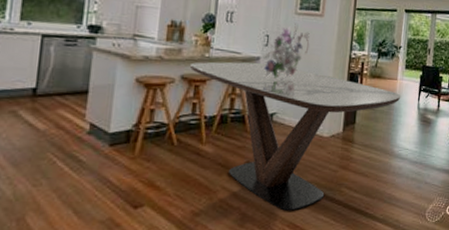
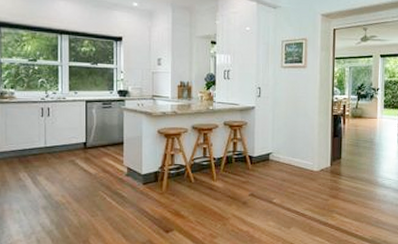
dining table: present [189,61,401,211] -> none [198,111,382,234]
bouquet: present [261,24,315,81] -> none [255,76,302,125]

